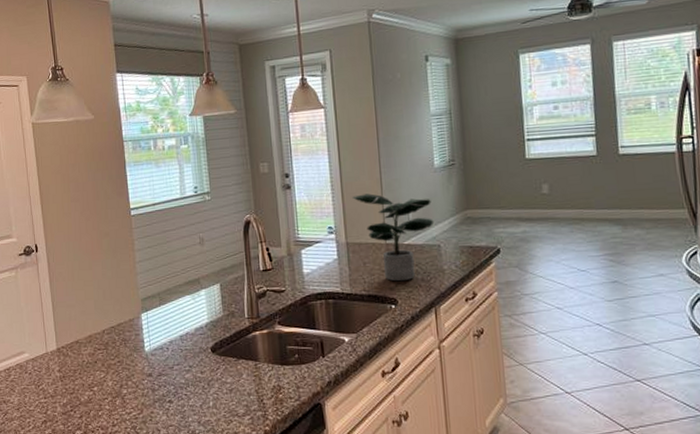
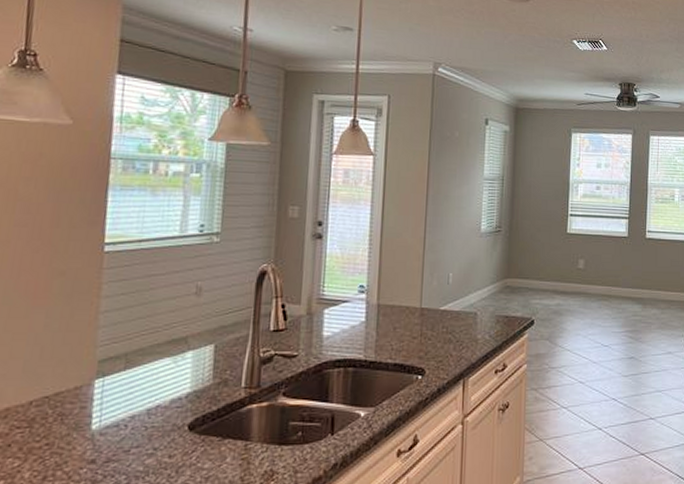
potted plant: present [352,193,434,282] -> none [391,252,474,350]

